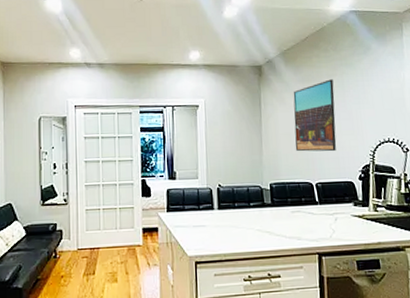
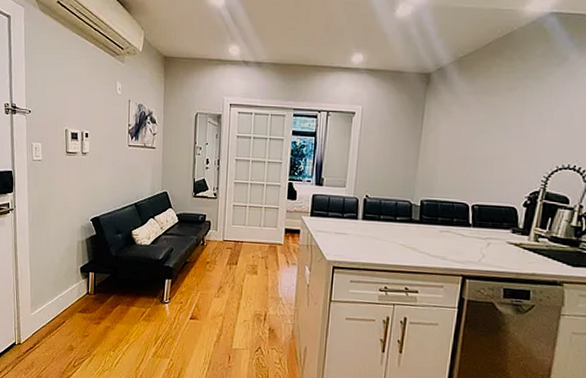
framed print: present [293,79,337,152] -> none [455,93,513,174]

